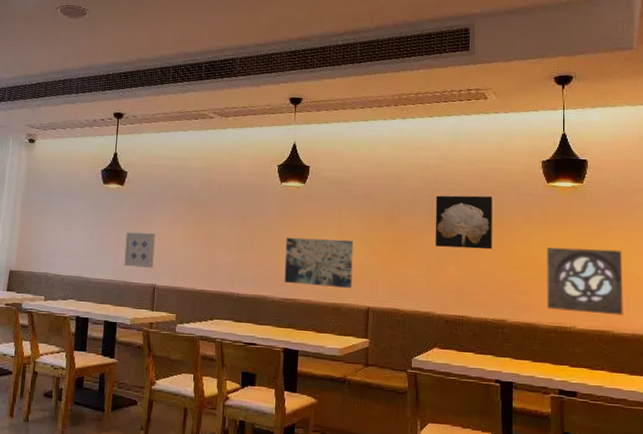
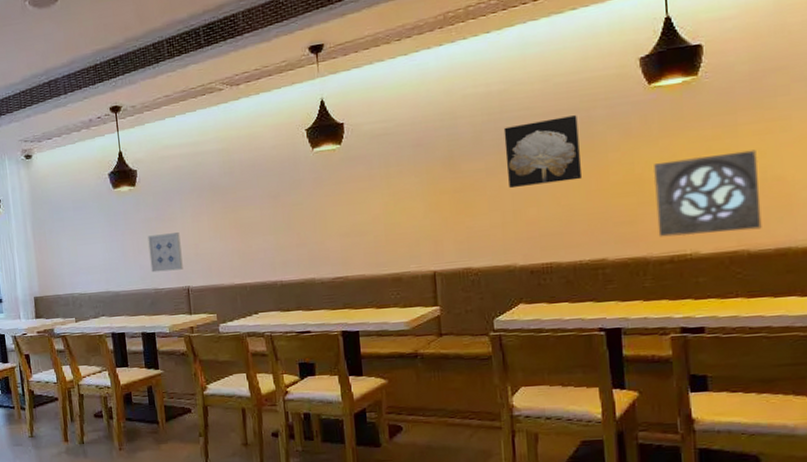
wall art: present [284,237,353,288] -> none [327,199,412,261]

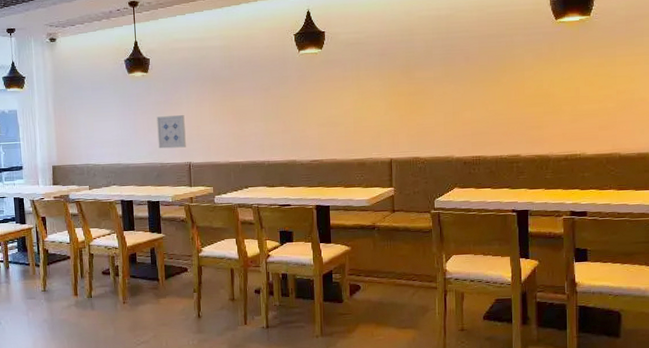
wall art: present [503,115,583,189] -> none [448,40,505,95]
wall ornament: present [653,149,762,237] -> none [556,76,629,140]

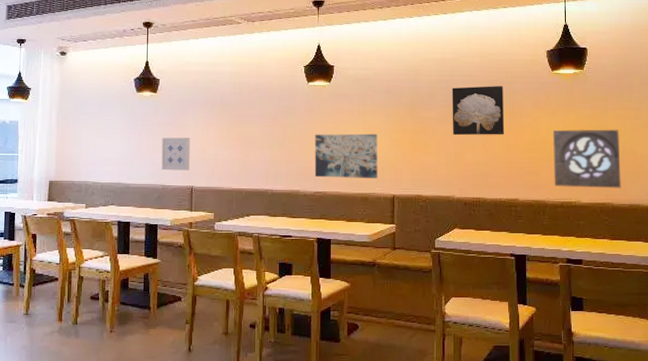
wall art: none [309,98,374,146] -> present [314,133,378,178]
wall art: none [448,40,505,95] -> present [452,86,505,136]
wall ornament: none [556,76,629,140] -> present [552,129,621,188]

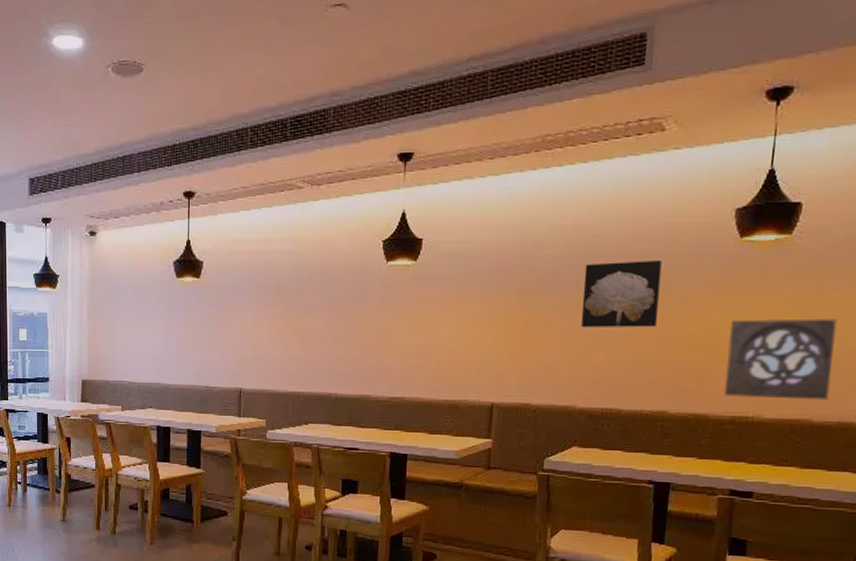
wall art: present [161,137,190,171] -> none [205,331,239,370]
wall art: present [314,133,378,178] -> none [390,325,476,382]

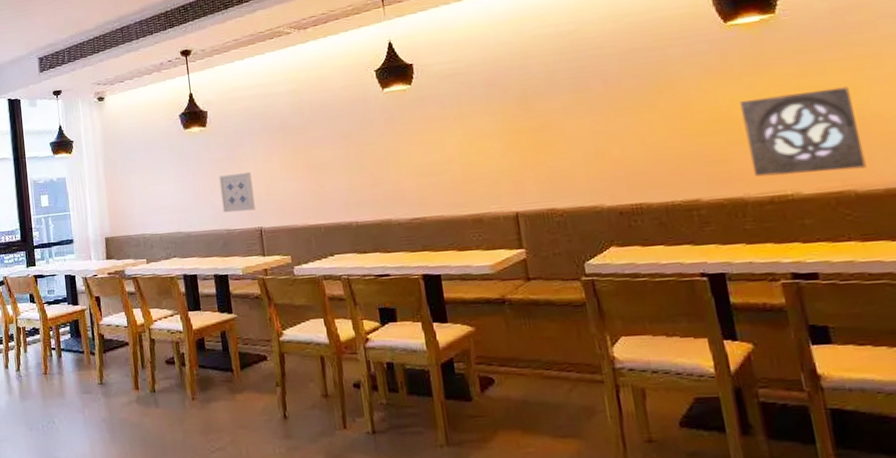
wall art: none [205,331,239,370] -> present [219,172,255,213]
wall art: present [581,260,662,328] -> none [577,54,666,128]

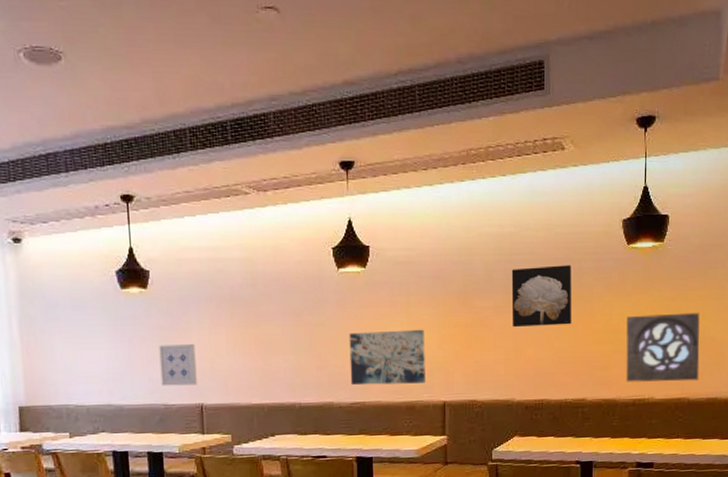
wall art: none [401,139,492,201] -> present [349,329,425,386]
wall art: none [577,54,666,128] -> present [511,265,572,328]

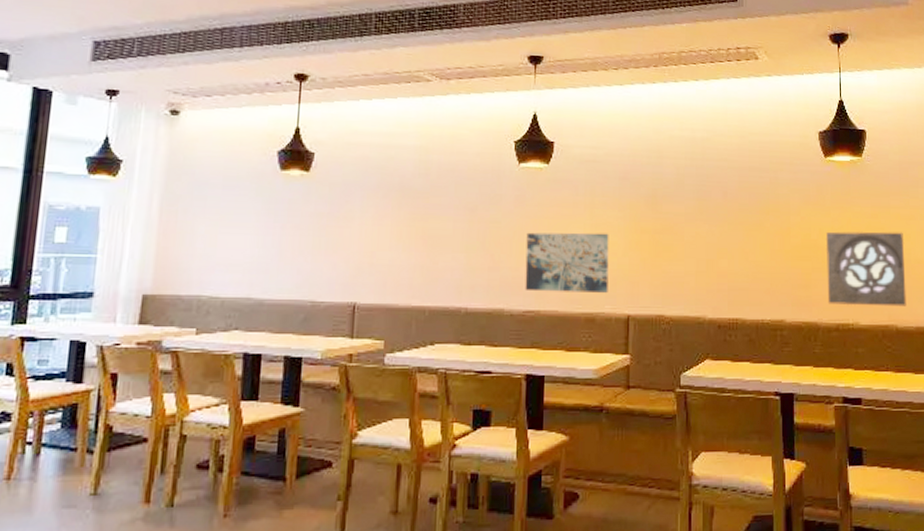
wall art: present [159,344,197,386] -> none [311,234,355,281]
wall art: present [511,265,572,328] -> none [703,174,769,238]

